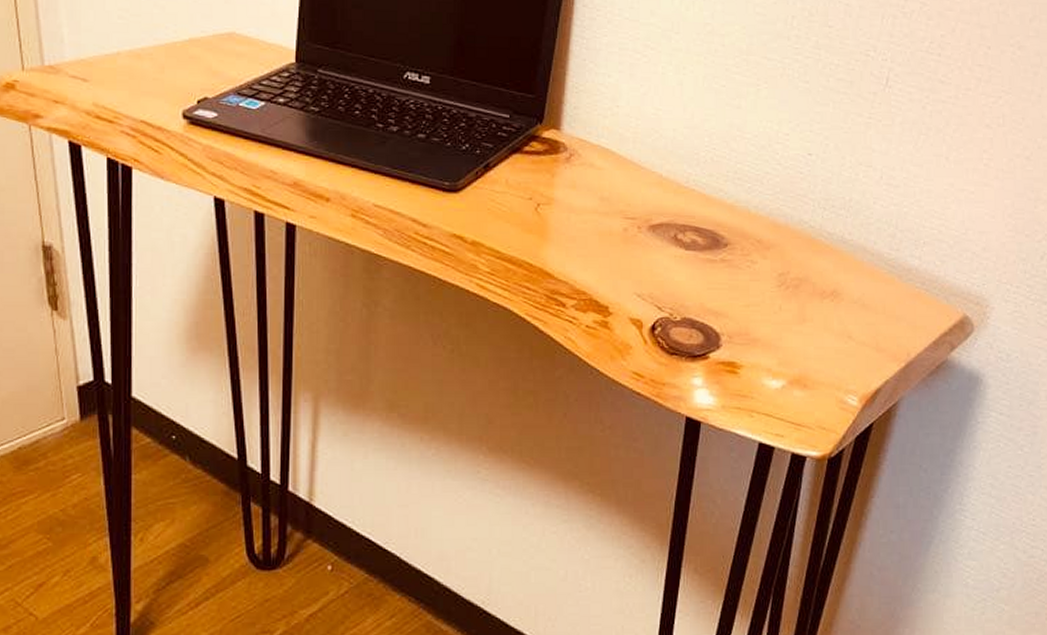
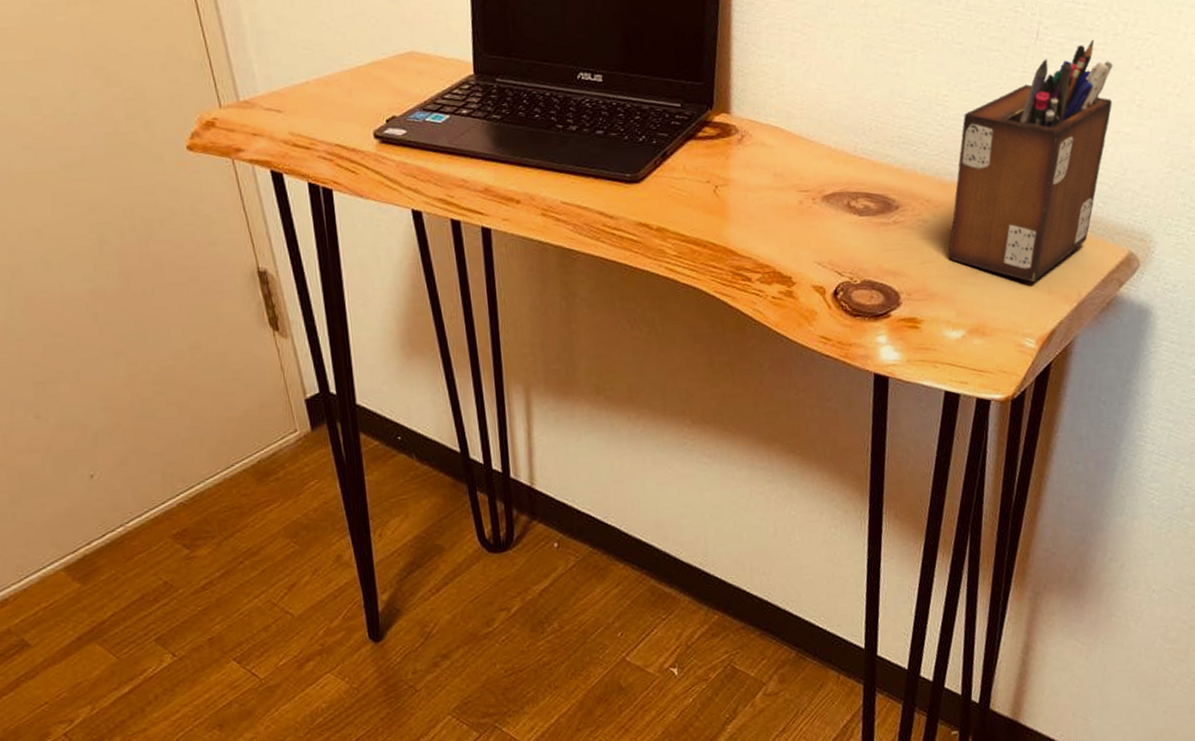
desk organizer: none [775,92,962,337] -> present [948,39,1113,283]

